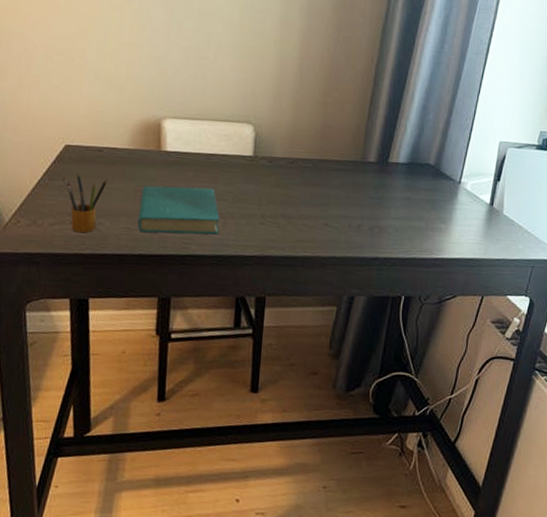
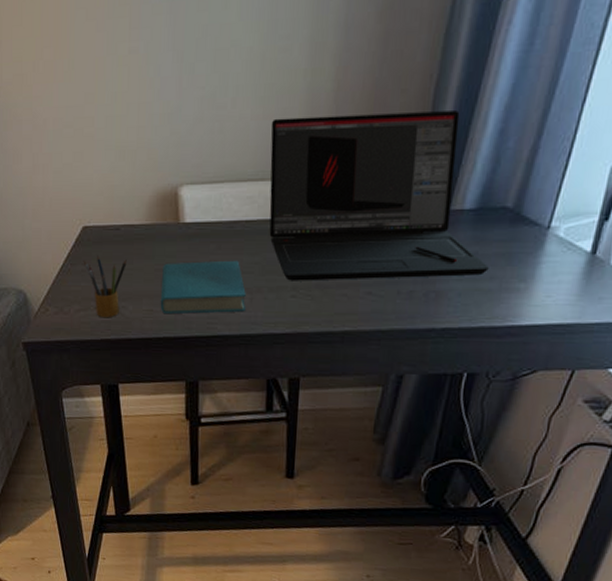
laptop: none [242,73,418,216] -> present [269,111,489,281]

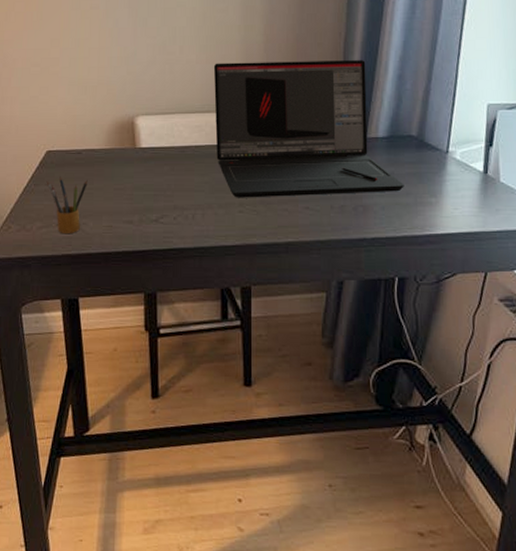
book: present [160,260,246,314] -> none [119,180,198,230]

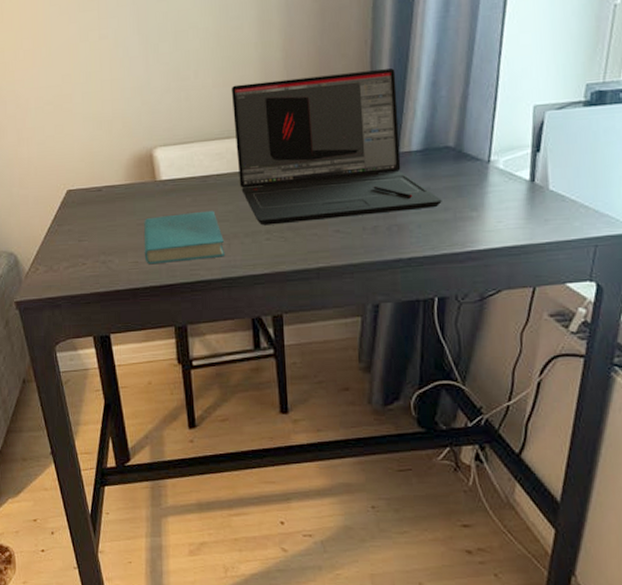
pencil box: present [46,176,88,235] -> none [69,215,110,273]
book: none [119,180,198,230] -> present [144,210,224,265]

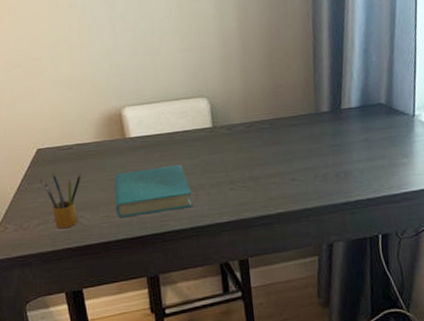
pencil box: none [69,215,110,273] -> present [39,173,81,229]
laptop: present [231,68,442,226] -> none [193,38,379,177]

